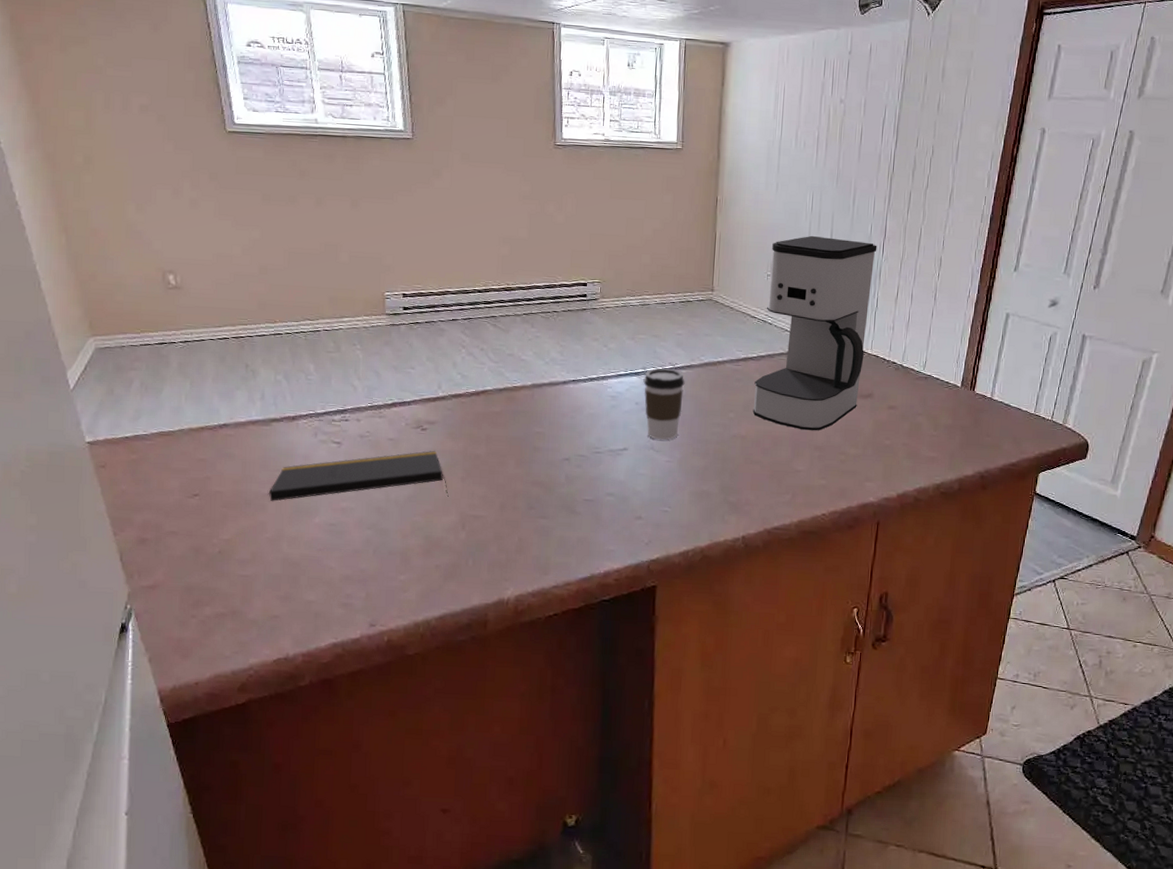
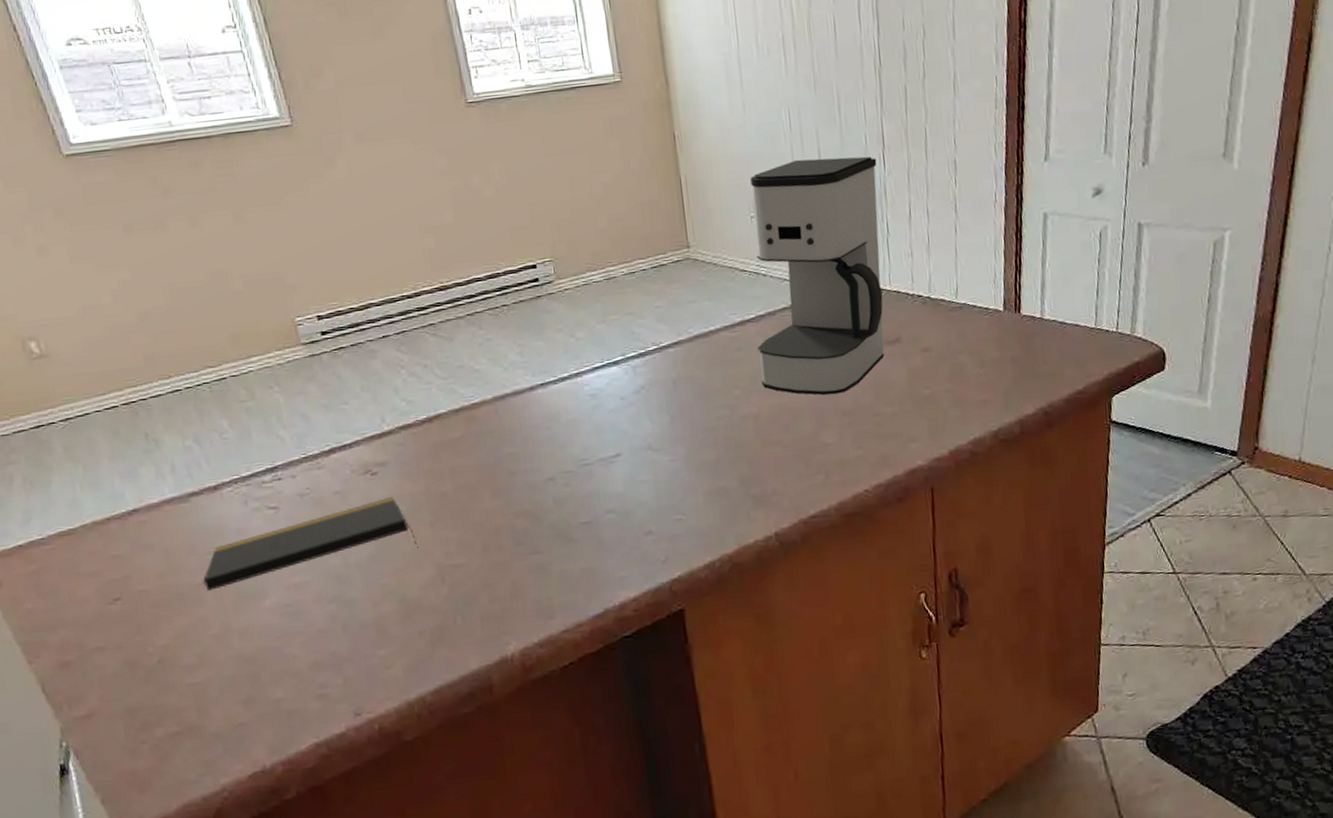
coffee cup: present [643,368,685,440] -> none [624,349,678,437]

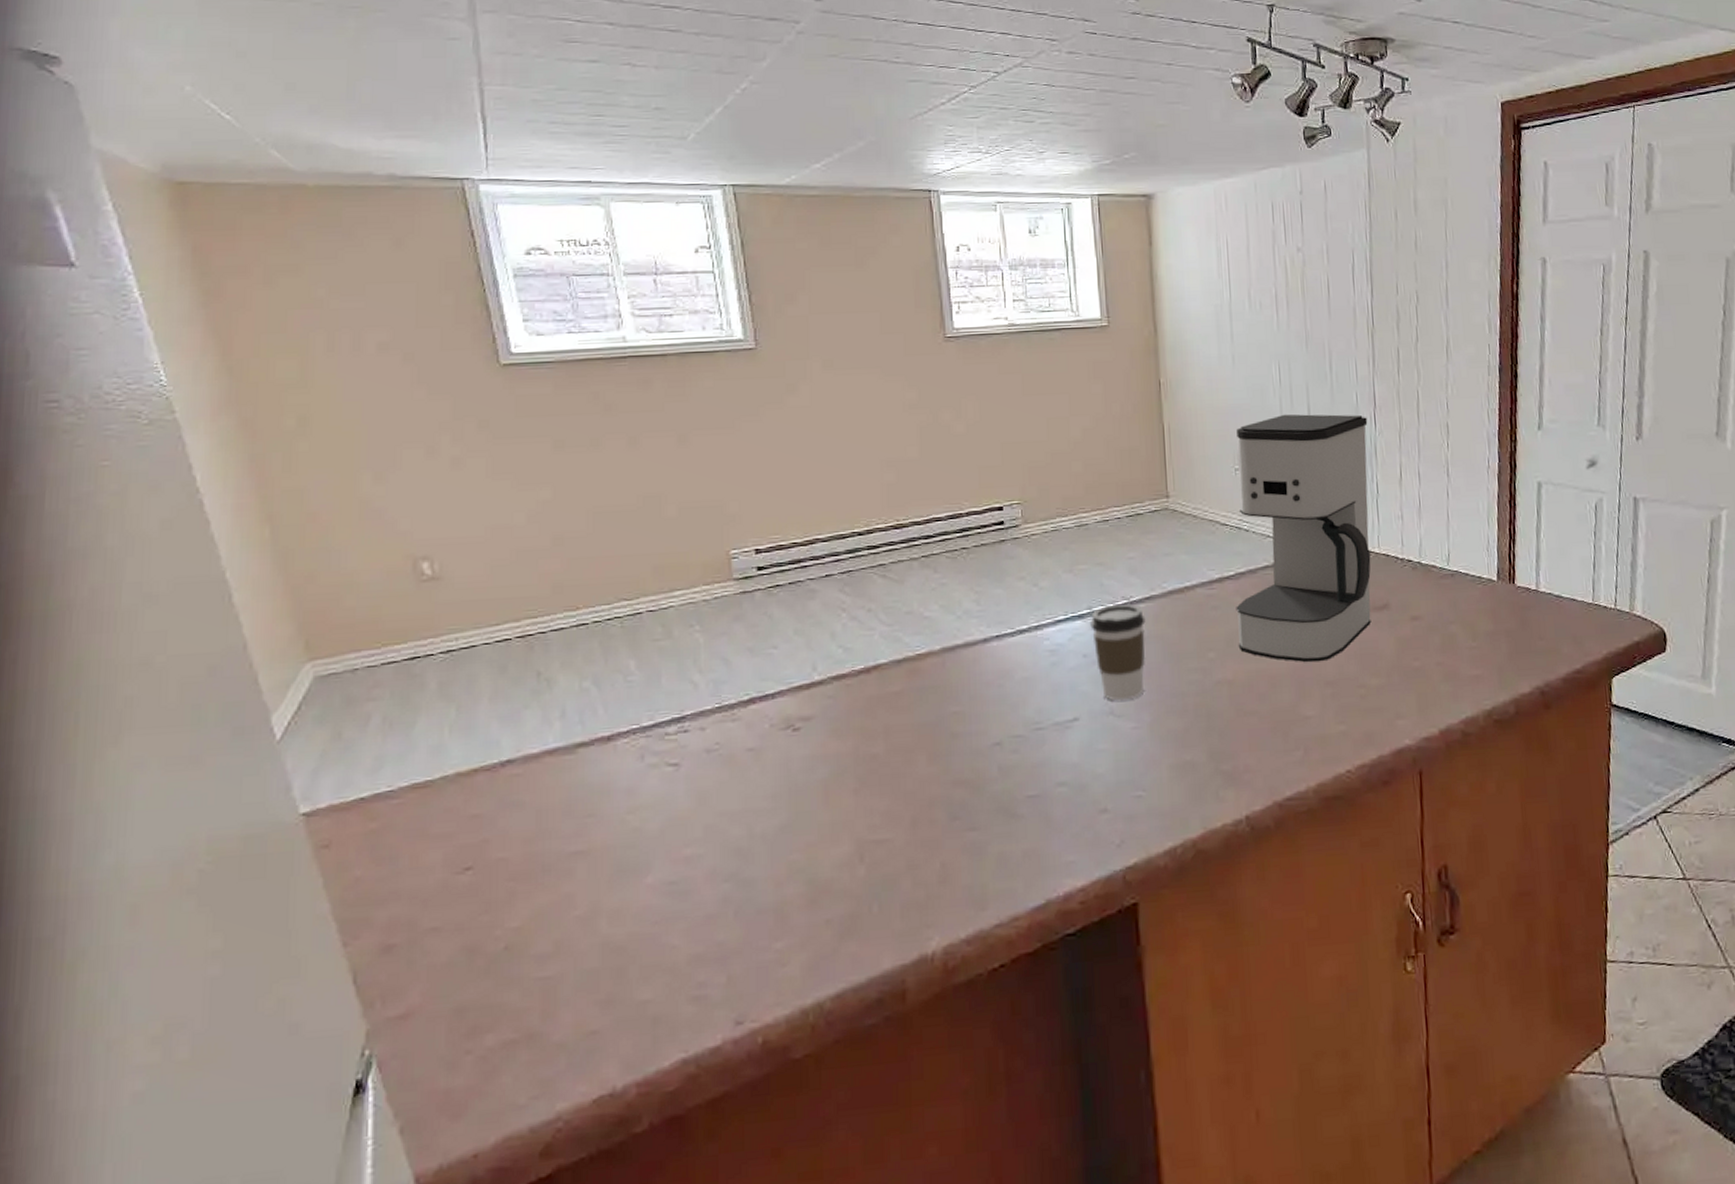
notepad: present [203,496,419,592] -> none [576,756,838,863]
coffee cup: none [624,349,678,437] -> present [1090,603,1146,701]

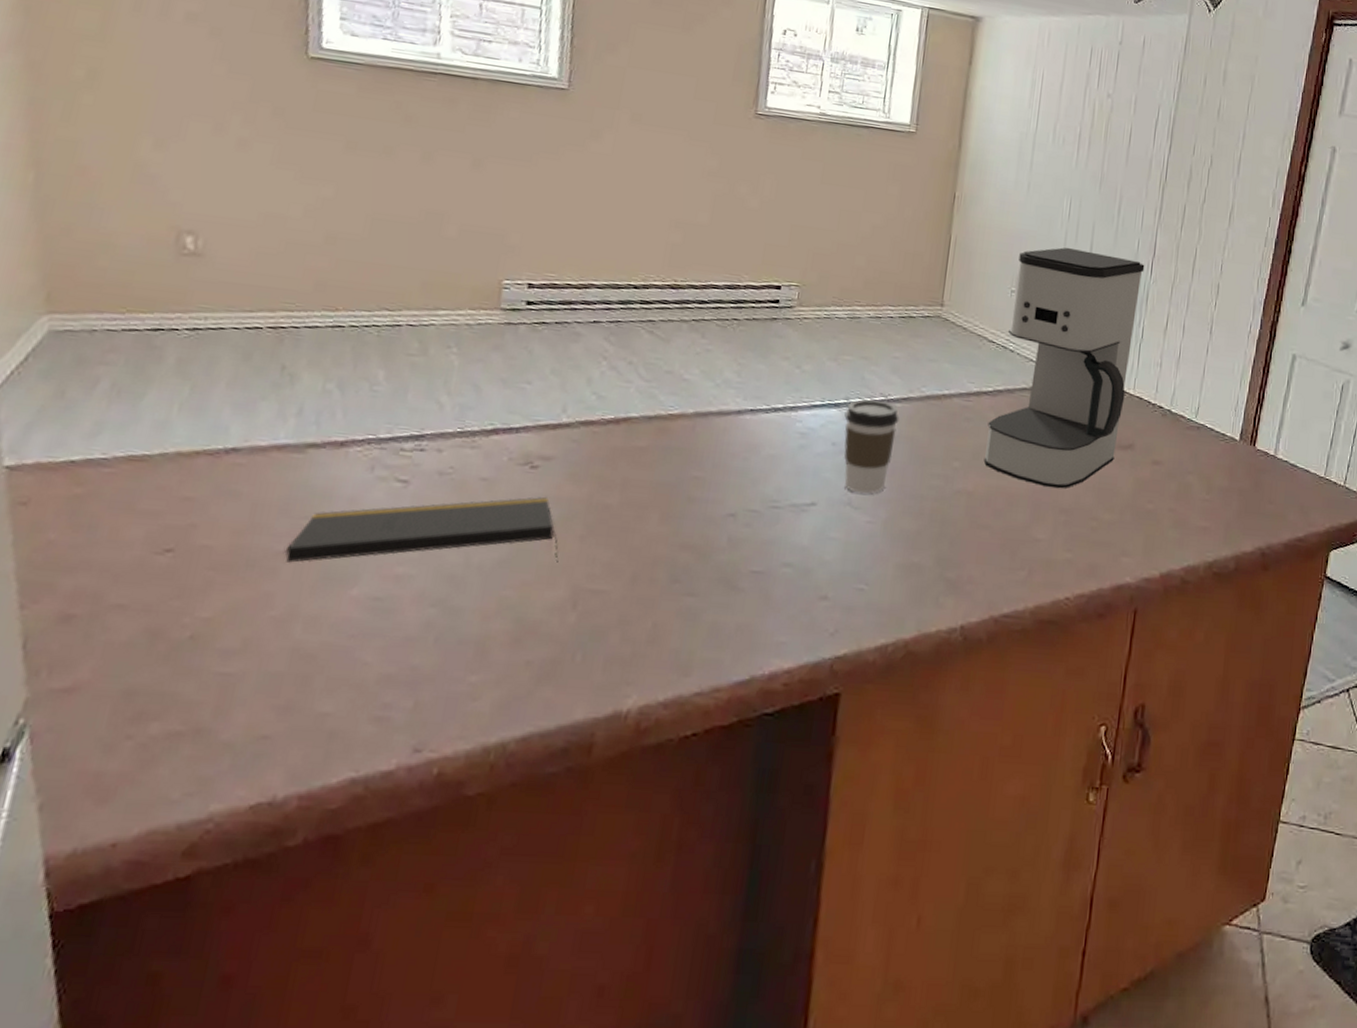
notepad: none [576,756,838,863] -> present [285,496,558,564]

